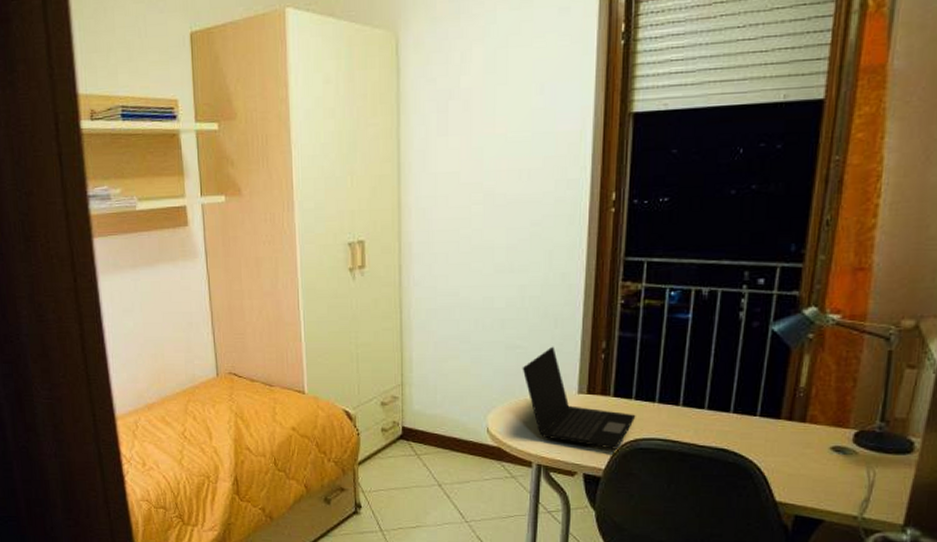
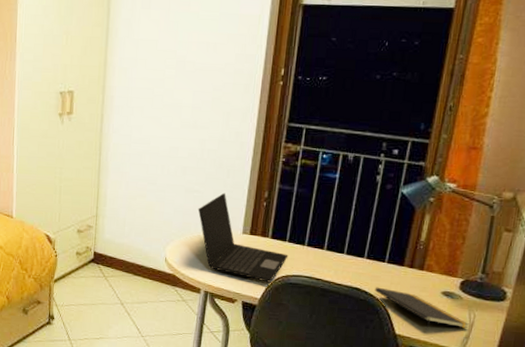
notepad: none [745,446,868,496] -> present [374,287,469,331]

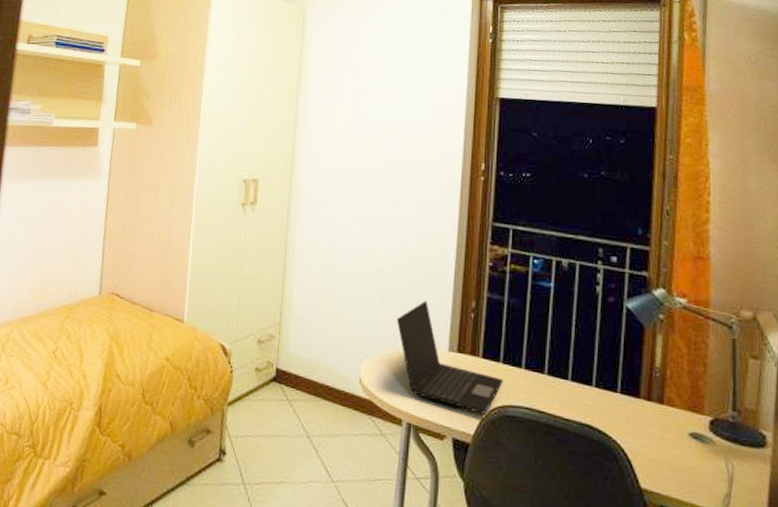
notepad: present [374,287,469,331] -> none [609,424,728,486]

